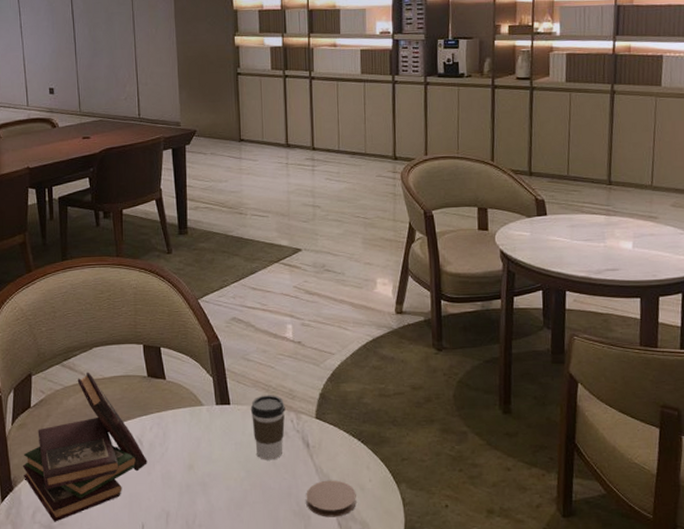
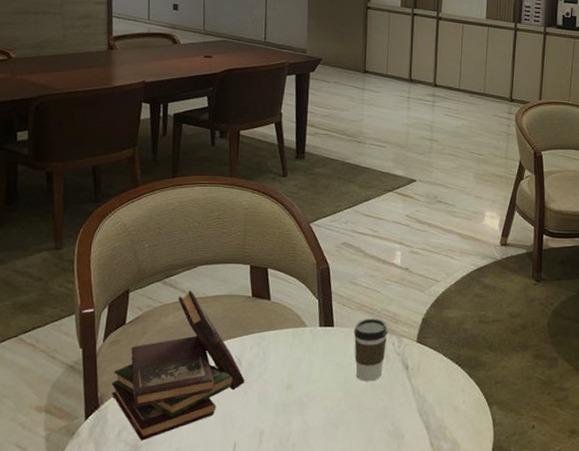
coaster: present [306,480,357,517] -> none [401,401,450,437]

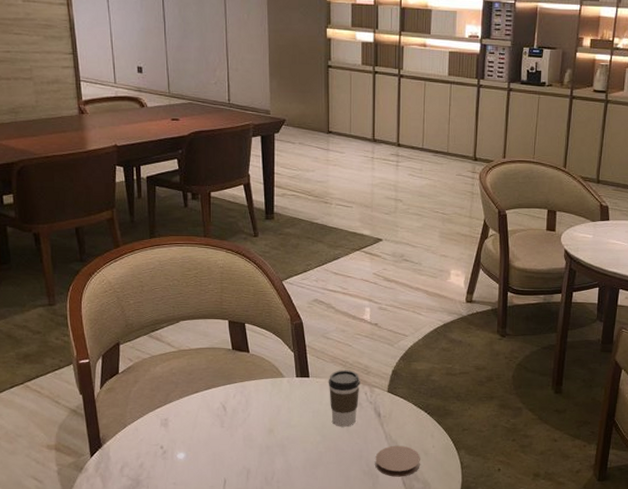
book: present [111,290,245,441] -> none [110,343,230,476]
coaster: none [401,401,450,437] -> present [375,445,420,477]

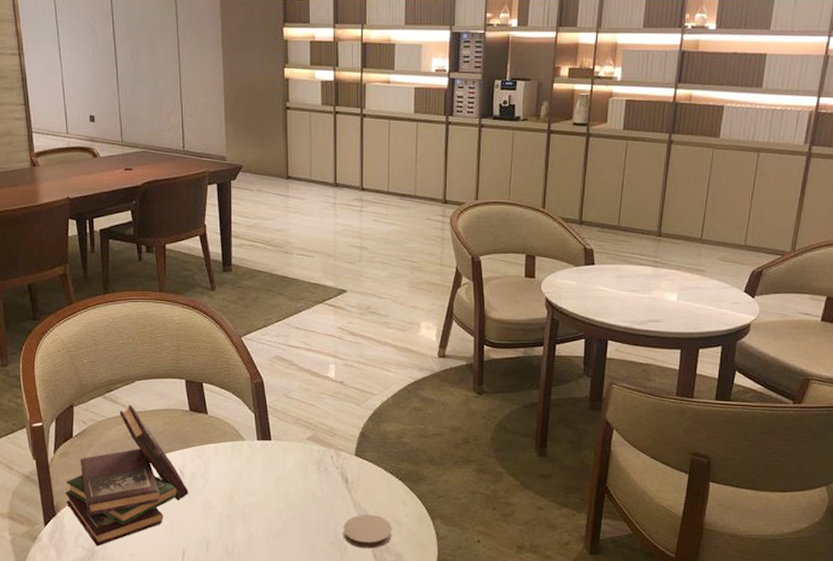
book: none [110,343,230,476] -> present [65,404,189,546]
coffee cup: present [328,370,360,427] -> none [291,432,326,494]

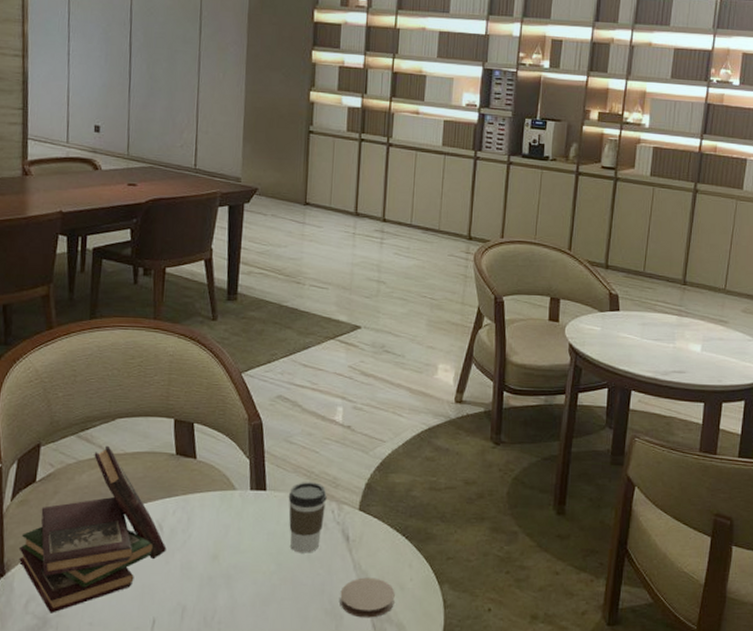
coffee cup: none [291,432,326,494] -> present [288,482,327,553]

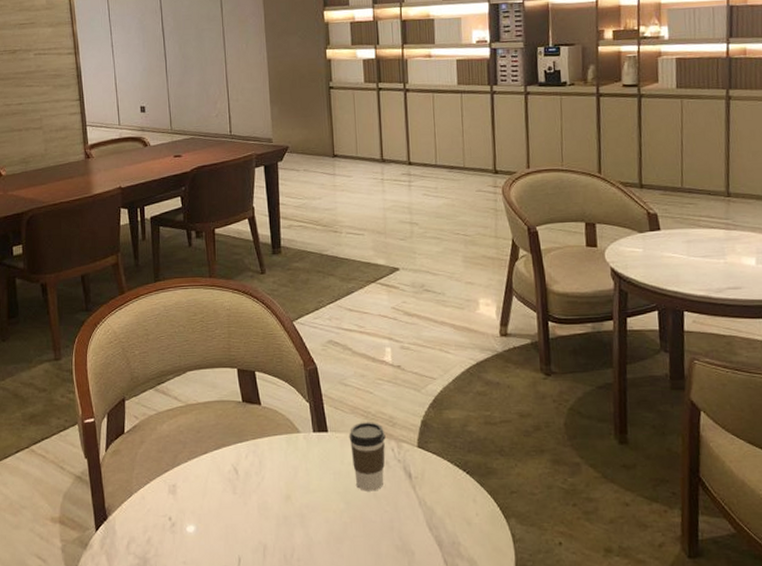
book: present [18,445,167,613] -> none [116,397,243,553]
coaster: present [340,577,395,618] -> none [409,513,463,554]

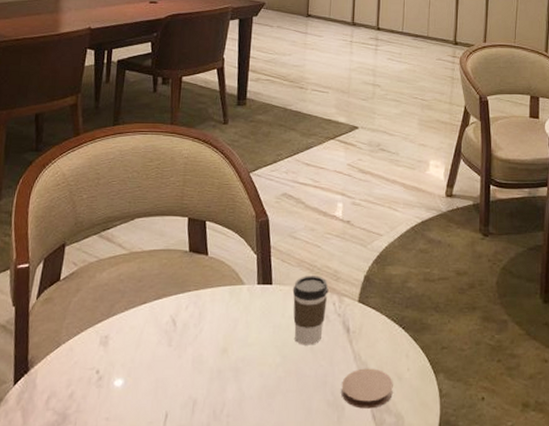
coaster: none [409,513,463,554] -> present [341,368,393,409]

